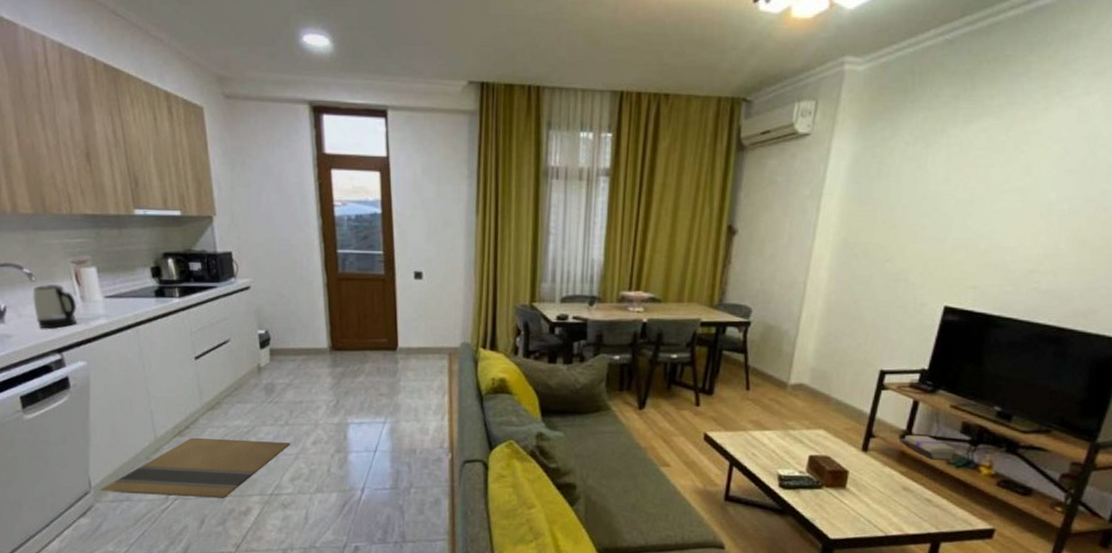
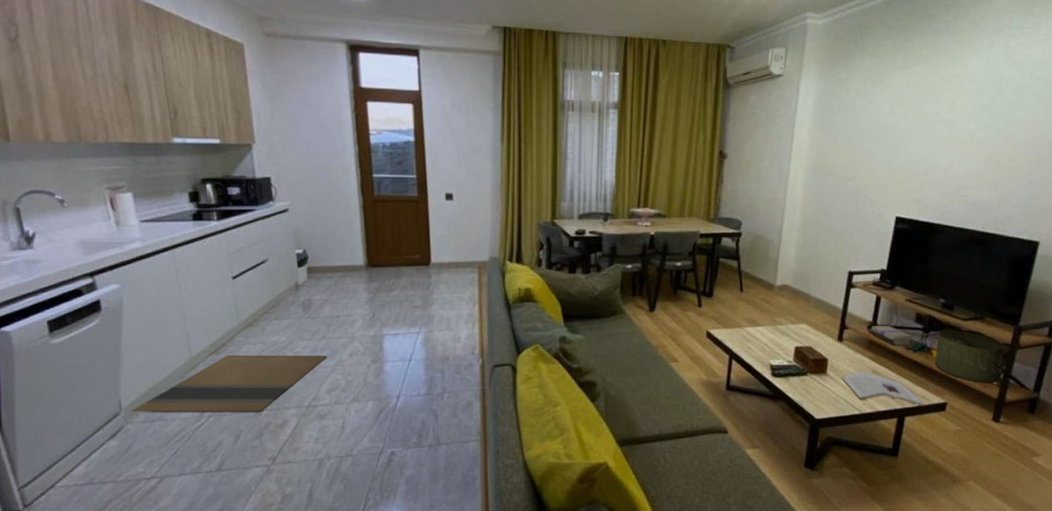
kettle: present [33,284,77,329] -> none [64,210,111,254]
magazine: none [864,487,967,532] -> present [841,372,925,406]
basket: none [983,441,1074,509] -> present [935,327,1004,383]

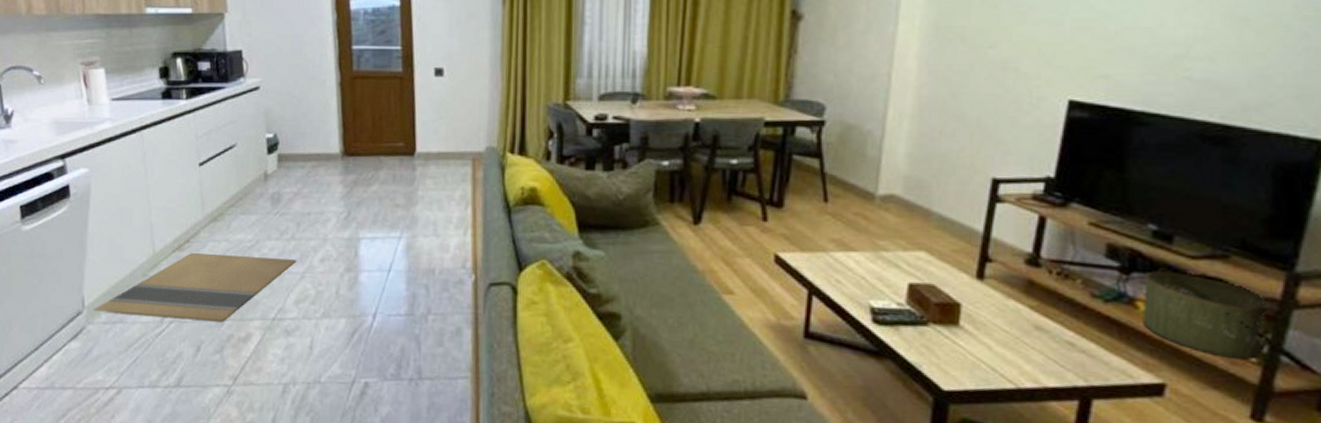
magazine: present [841,372,925,406] -> none [984,326,1127,386]
books: present [867,326,913,346] -> none [1025,259,1102,292]

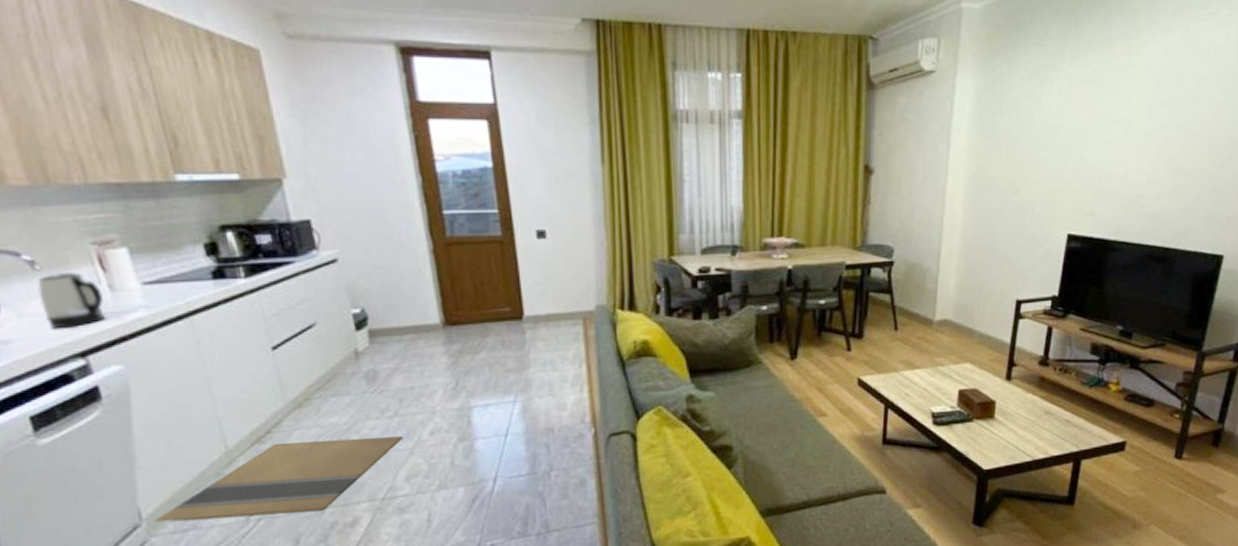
kettle: none [40,87,83,134] -> present [38,272,105,330]
basket: present [1142,268,1268,359] -> none [1113,357,1187,417]

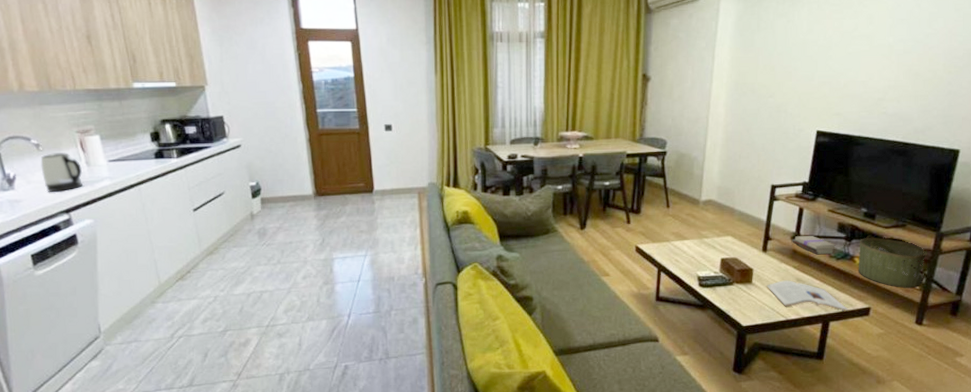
door mat: present [154,436,403,522] -> none [108,279,283,335]
magazine: none [1011,413,1103,447] -> present [767,280,849,312]
books: none [1039,360,1088,382] -> present [791,236,836,255]
basket: none [1113,357,1187,417] -> present [858,235,926,288]

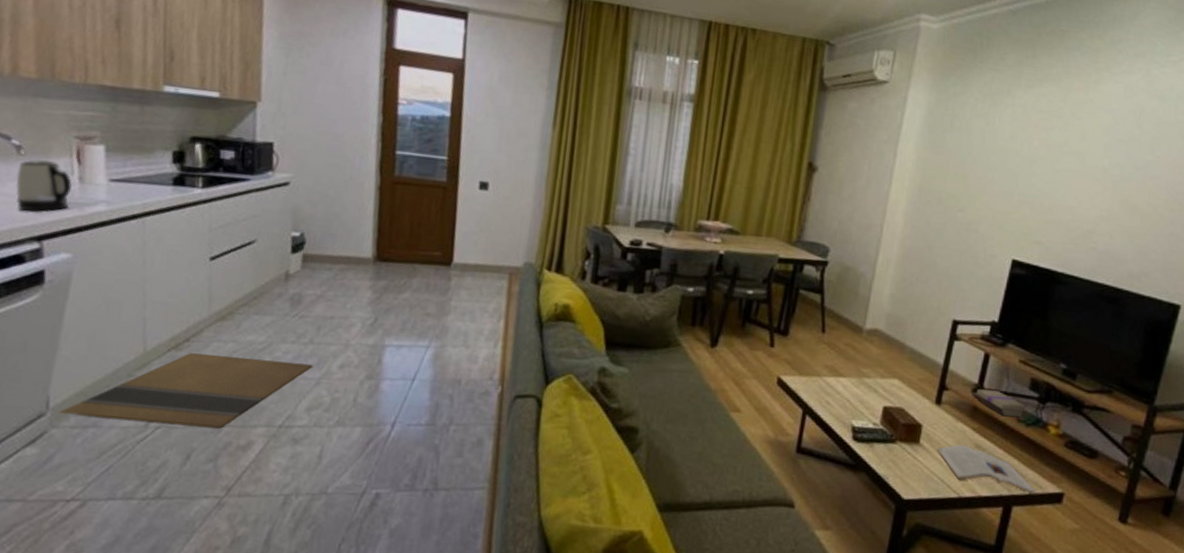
door mat: none [108,279,283,335] -> present [59,353,313,429]
basket: present [858,235,926,288] -> none [1051,399,1135,474]

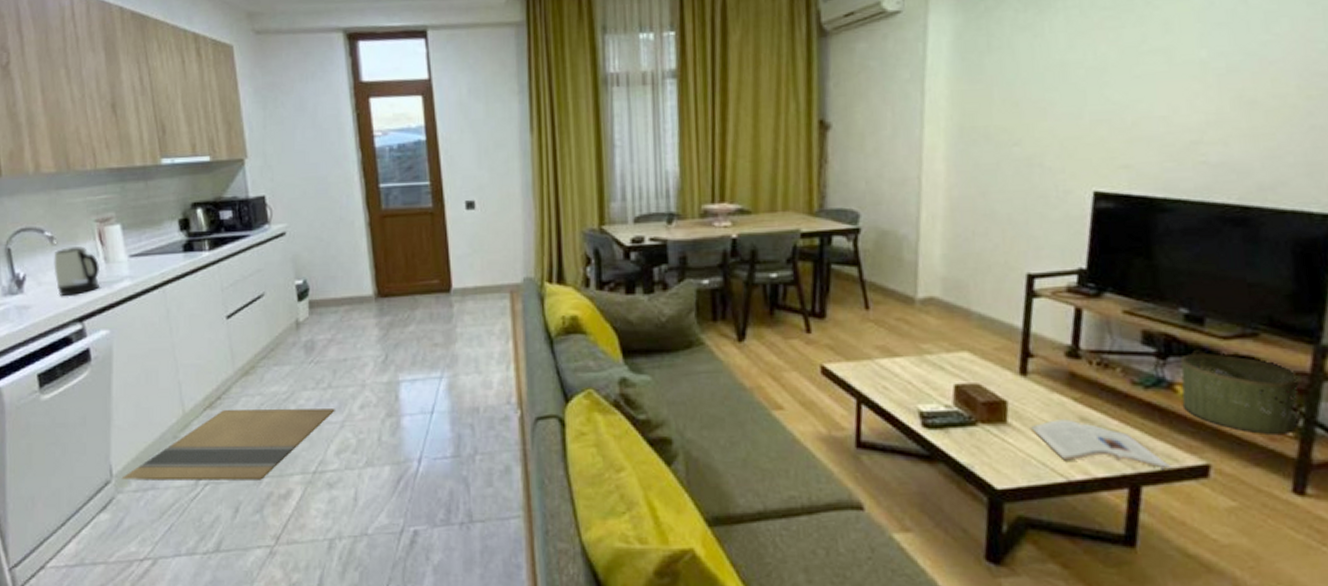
books: present [972,389,1026,418] -> none [1065,351,1141,381]
basket: none [1051,399,1135,474] -> present [1180,350,1300,434]

